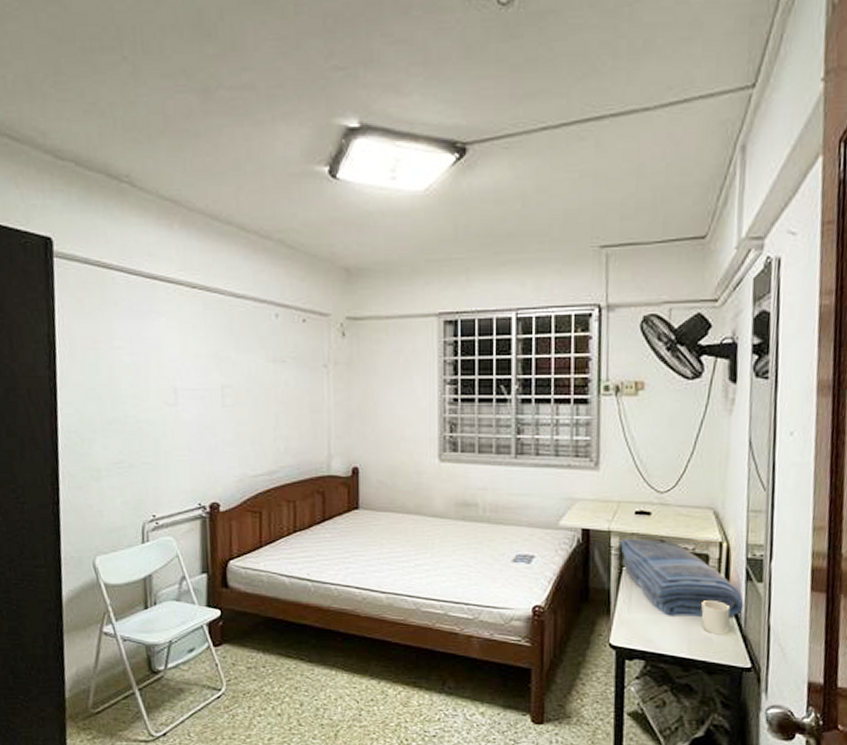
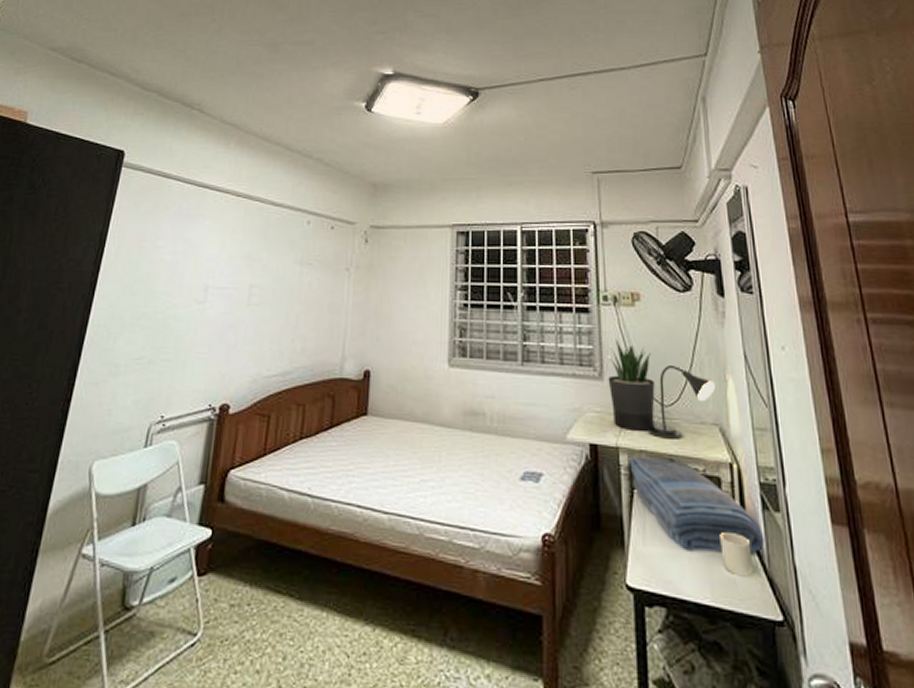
planter: none [604,430,652,516] -> present [608,339,655,431]
desk lamp: none [641,453,715,522] -> present [648,364,715,439]

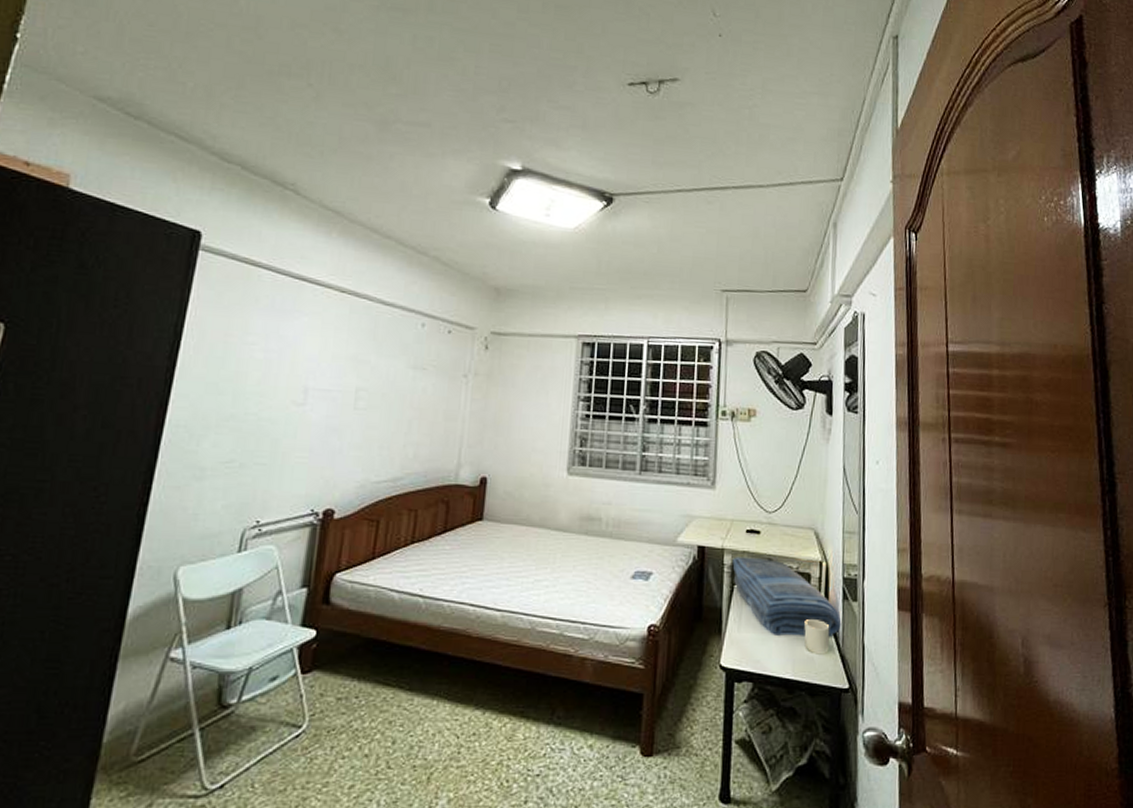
planter: present [608,339,655,431] -> none [719,452,762,534]
desk lamp: present [648,364,715,439] -> none [752,475,815,541]

